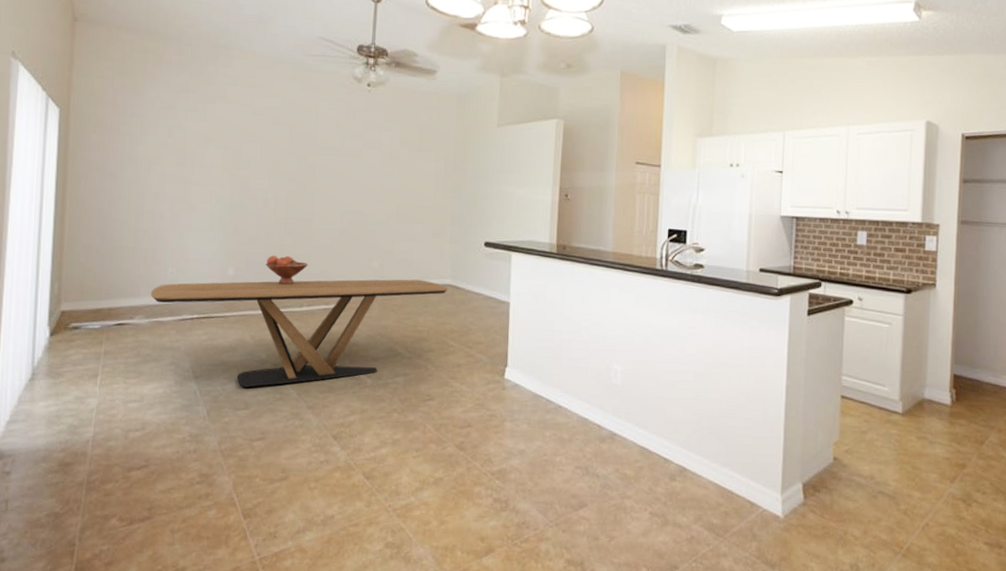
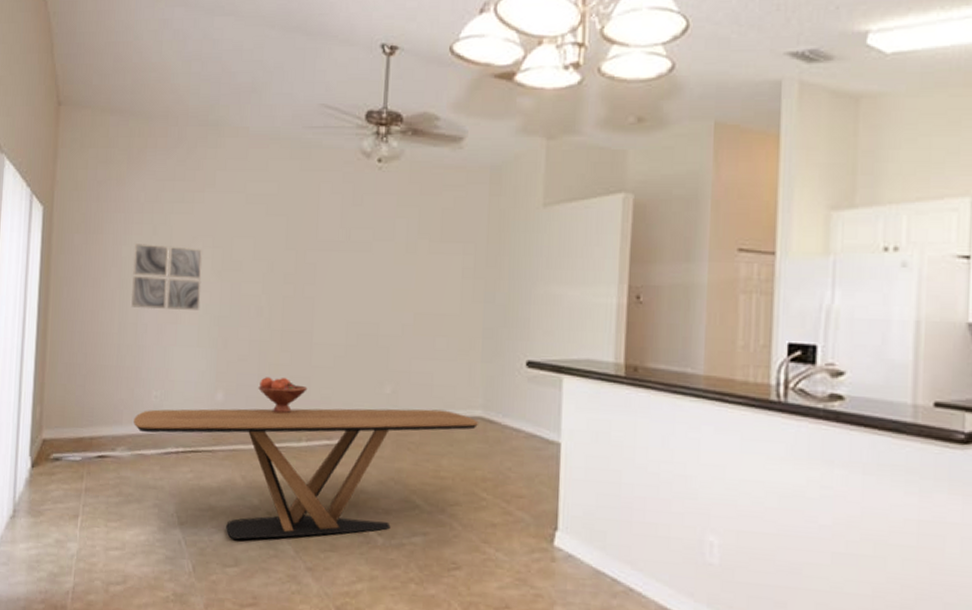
wall art: none [147,144,215,201] -> present [131,243,203,311]

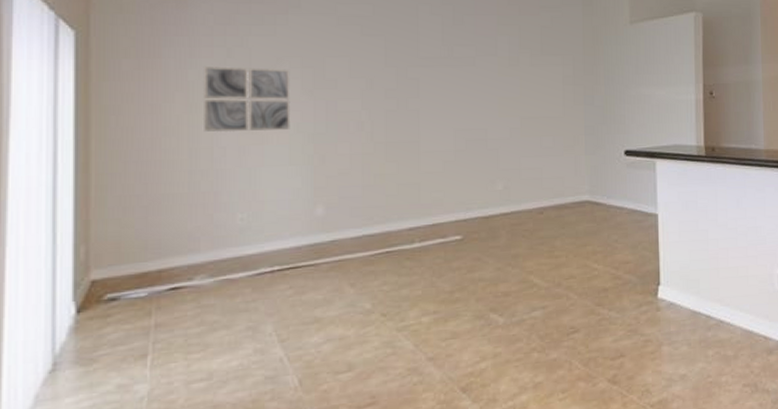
dining table: present [134,408,479,540] -> none [215,198,587,346]
fruit bowl: present [258,377,308,414] -> none [363,186,418,220]

